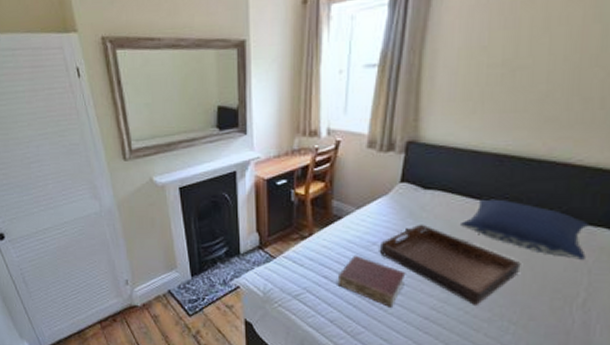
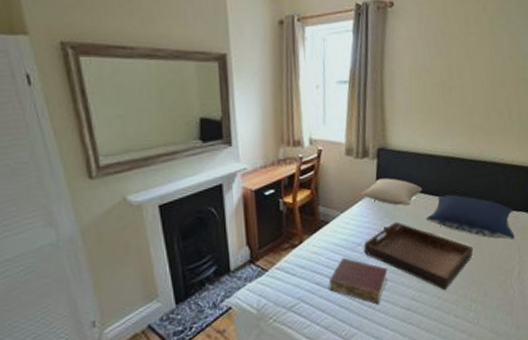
pillow: none [380,175,461,208] -> present [360,178,423,206]

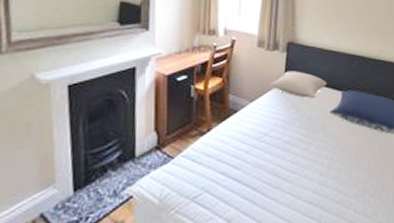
book: present [329,257,388,304] -> none [234,147,292,197]
serving tray: present [363,221,474,291] -> none [270,113,373,185]

